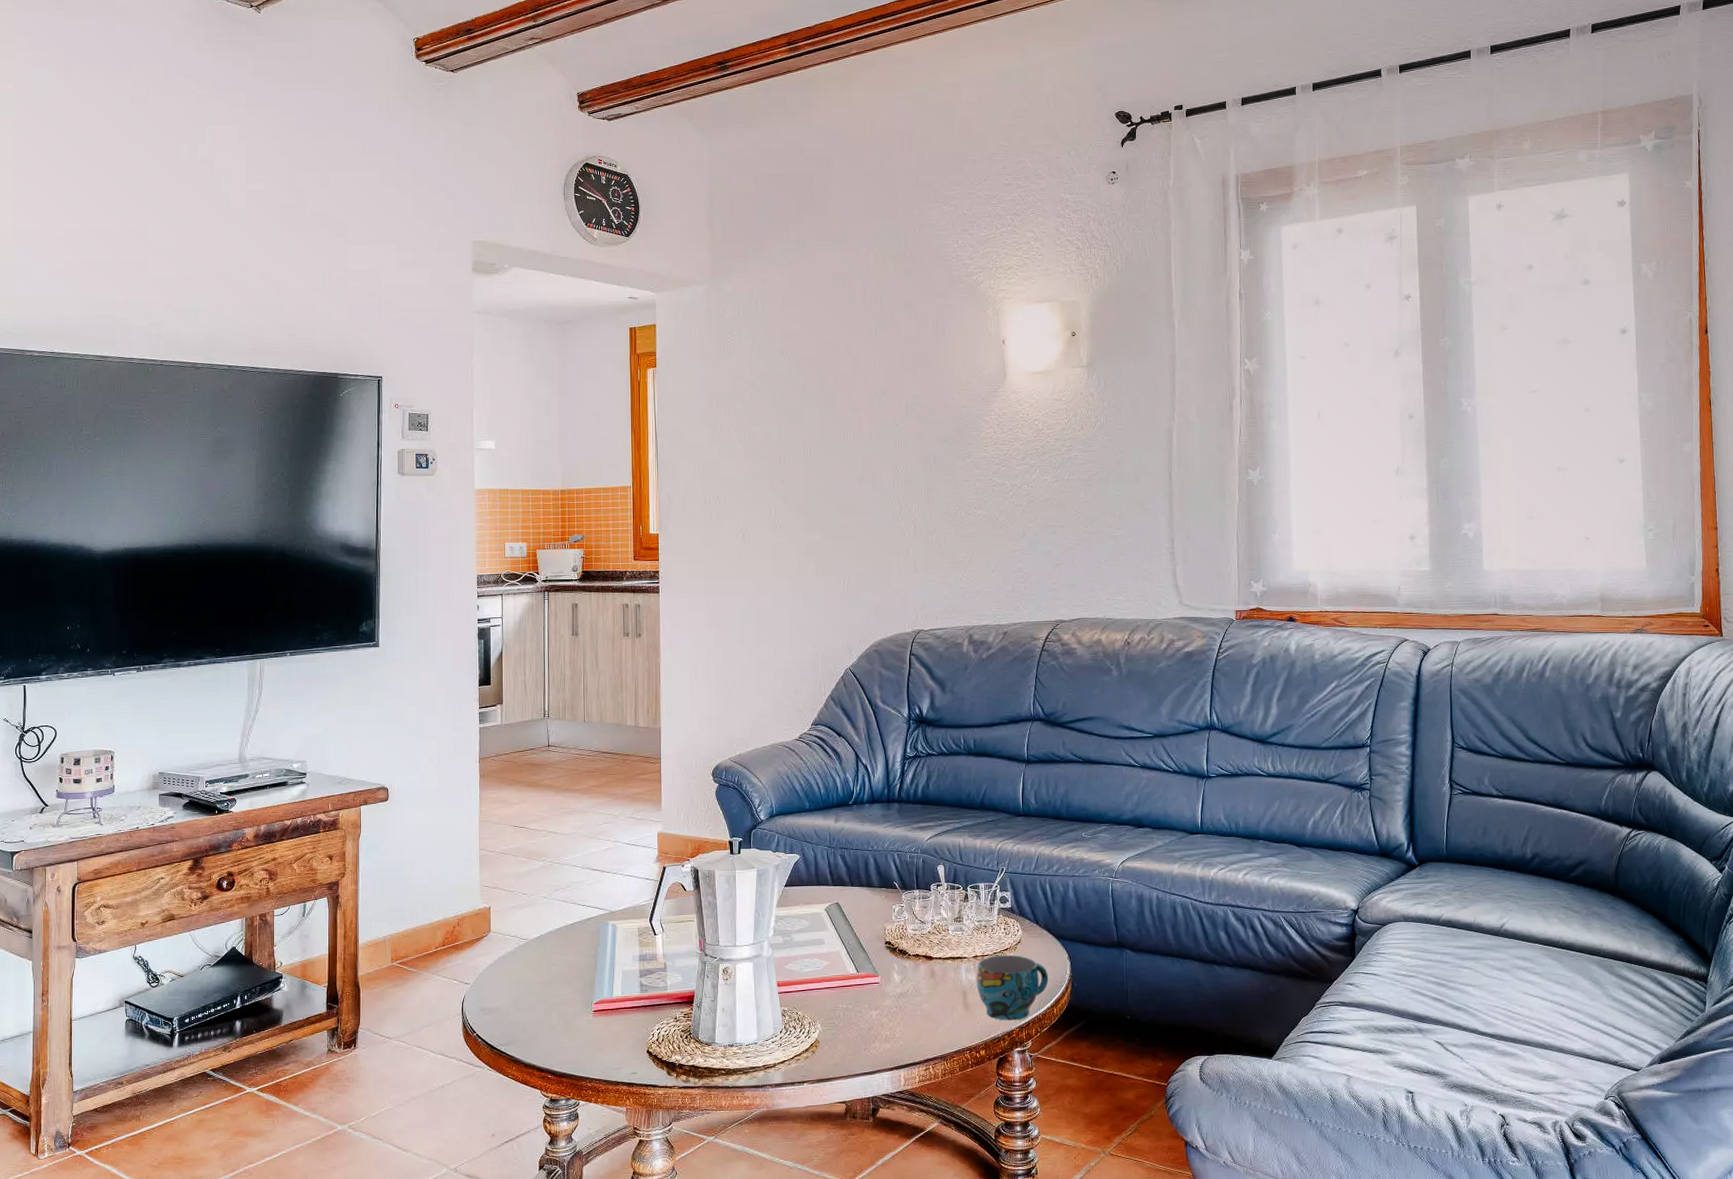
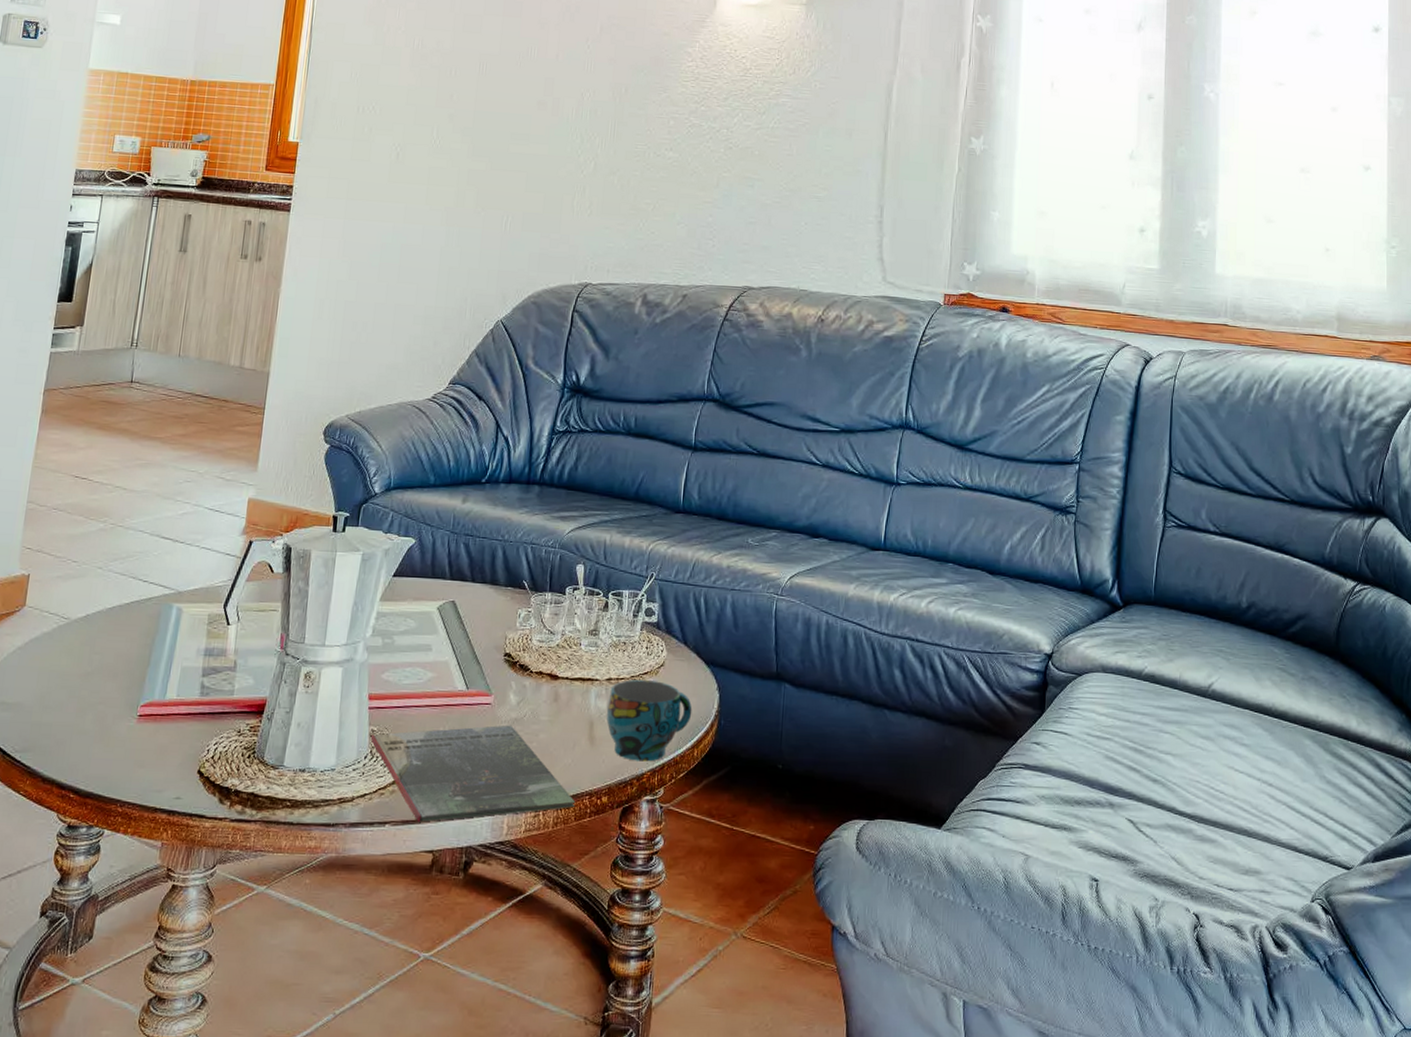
magazine: none [783,998,959,1080] -> present [370,725,576,822]

